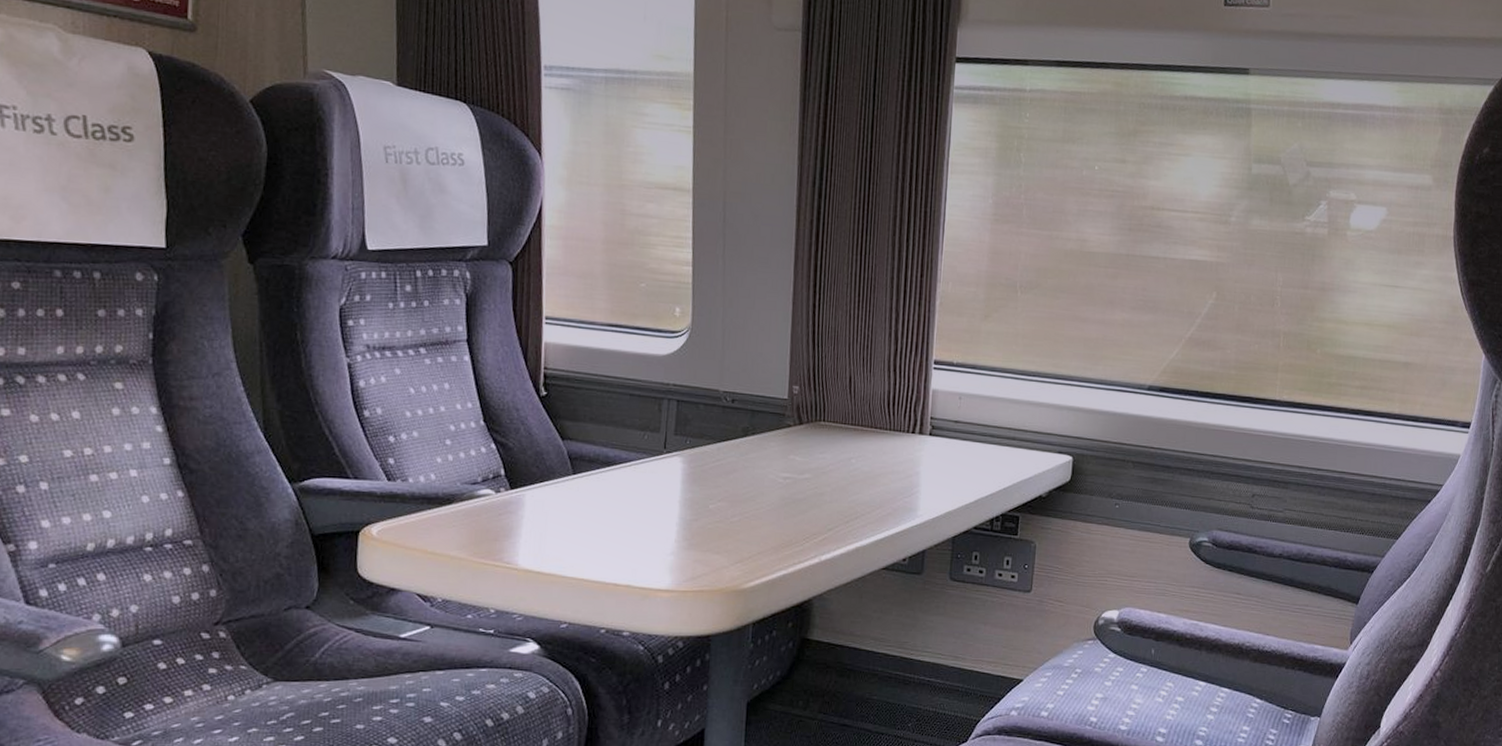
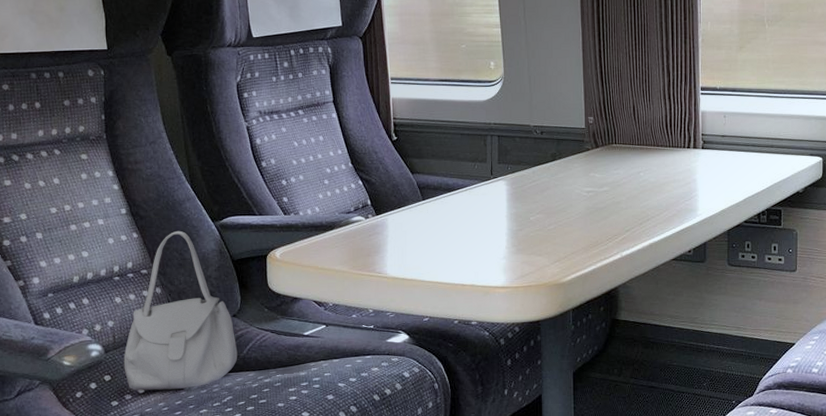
handbag: none [146,491,308,701] -> present [123,230,238,391]

